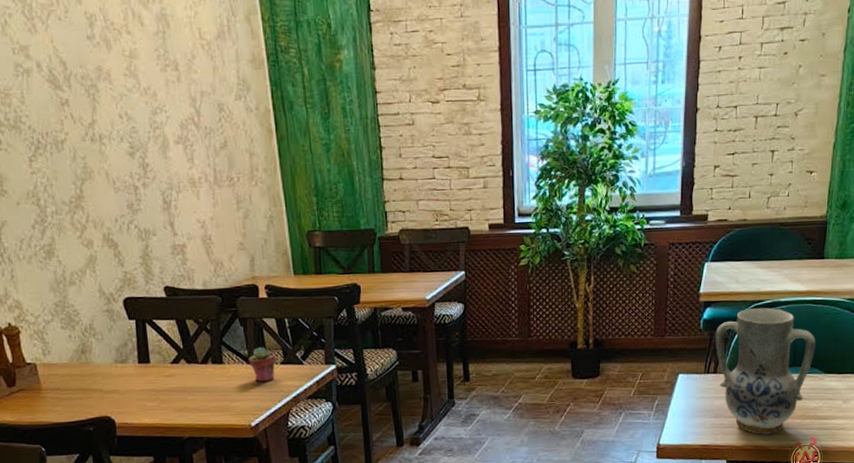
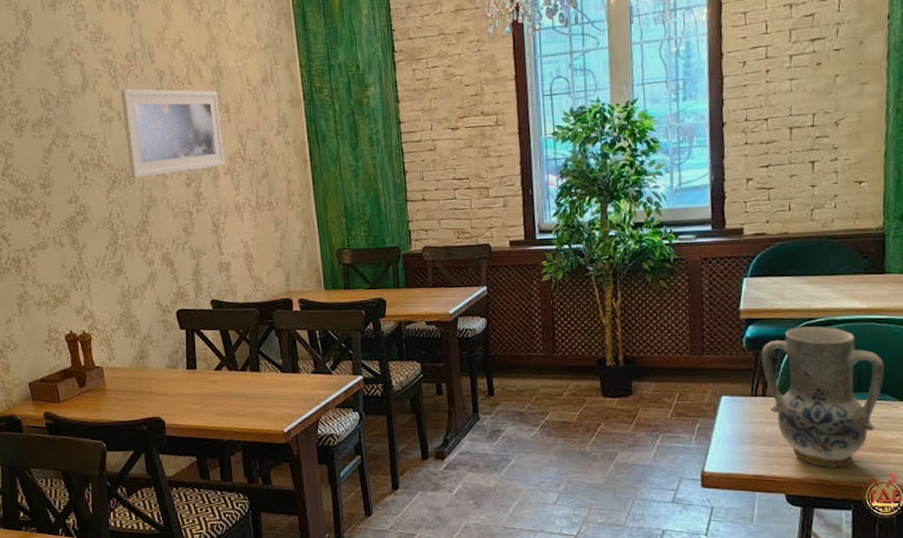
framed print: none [39,35,176,145] -> present [120,89,225,179]
potted succulent: present [248,347,276,383] -> none [283,357,307,391]

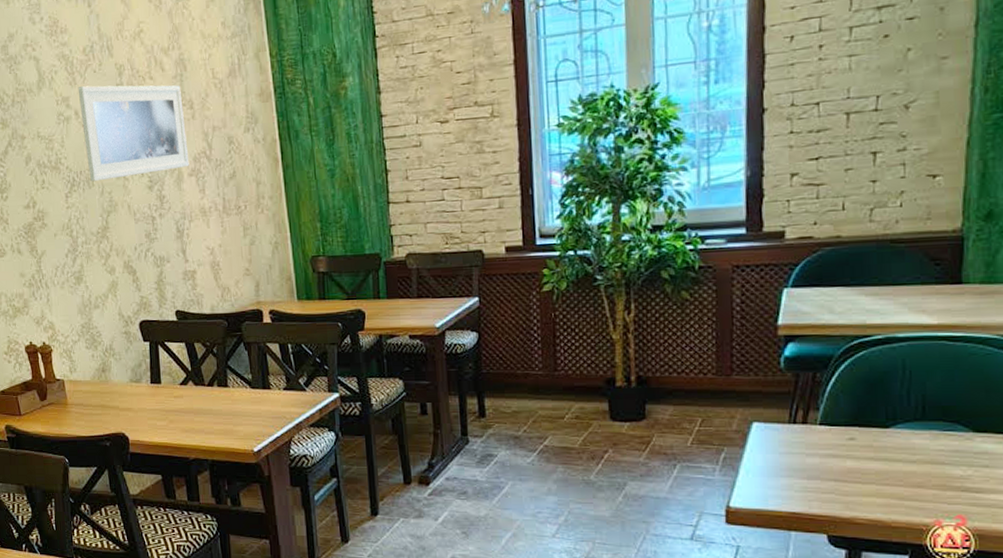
vase: present [761,326,885,467] -> none [803,344,958,506]

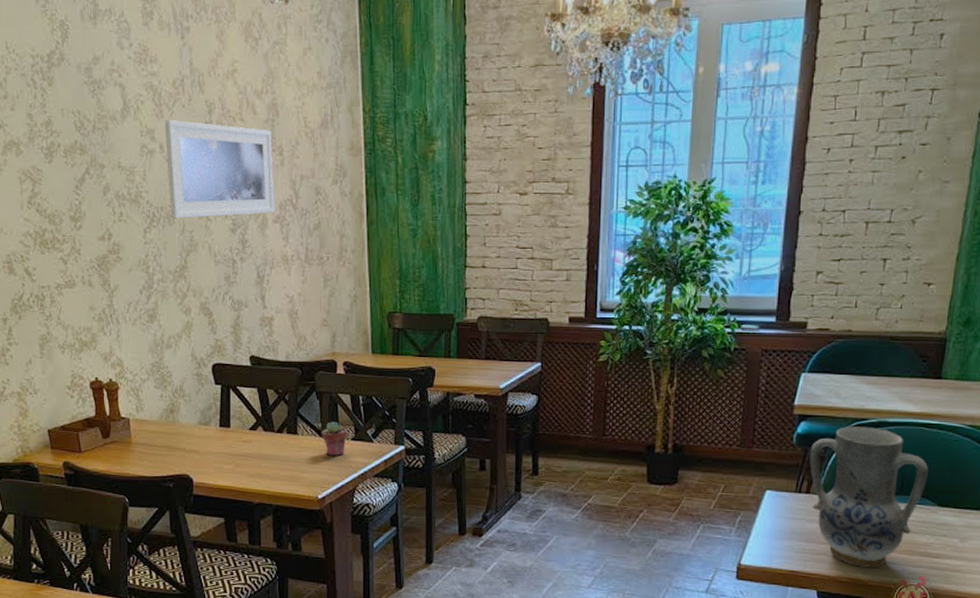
potted succulent: none [252,372,279,408] -> present [321,421,347,457]
vase: none [803,344,958,506] -> present [809,426,929,567]

